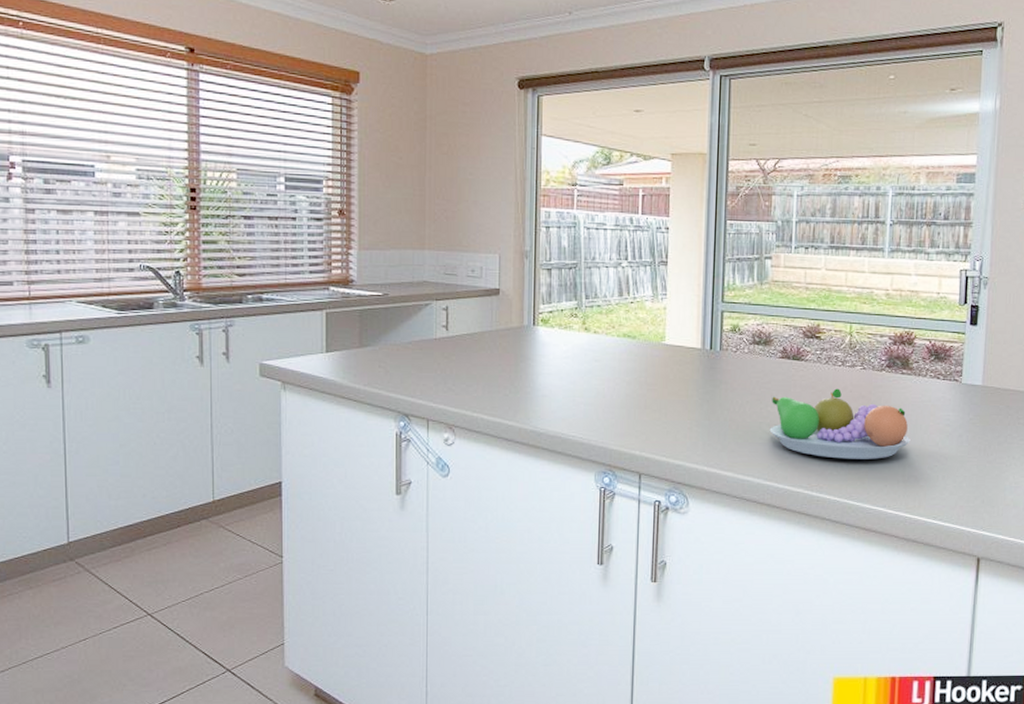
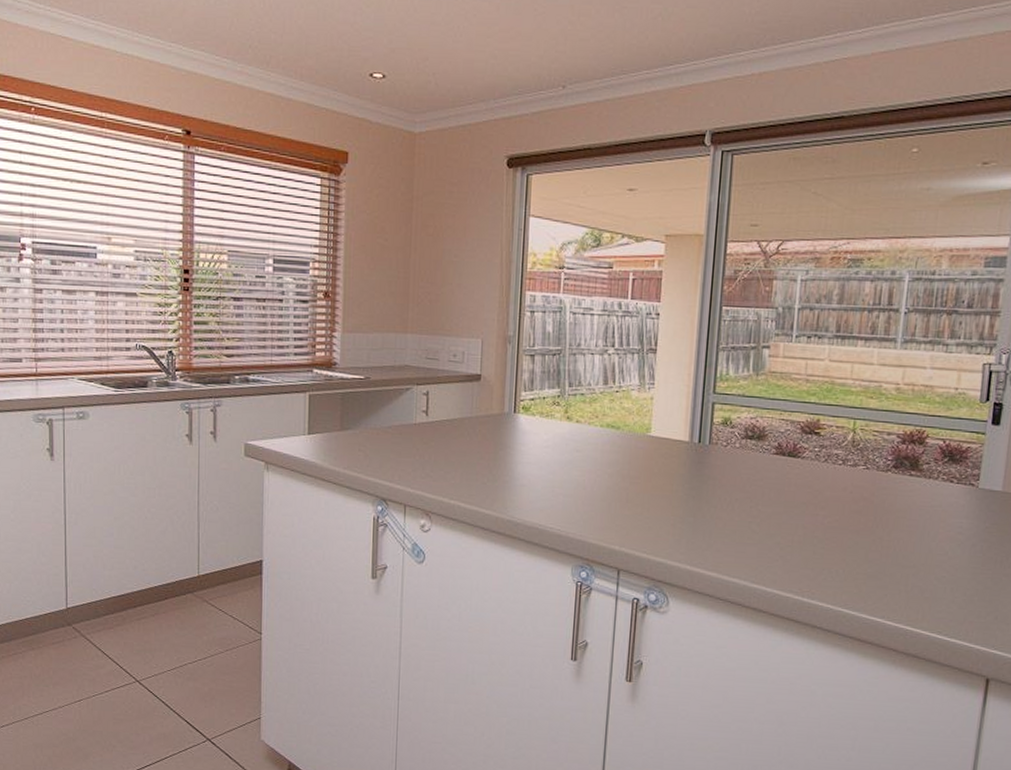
fruit bowl: present [769,388,911,459] -> none [759,489,916,567]

